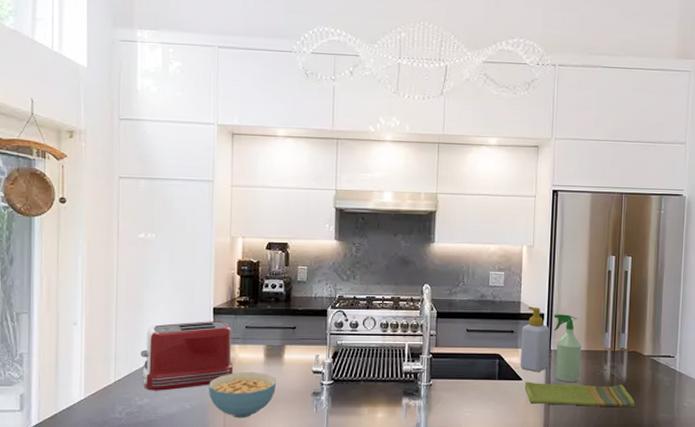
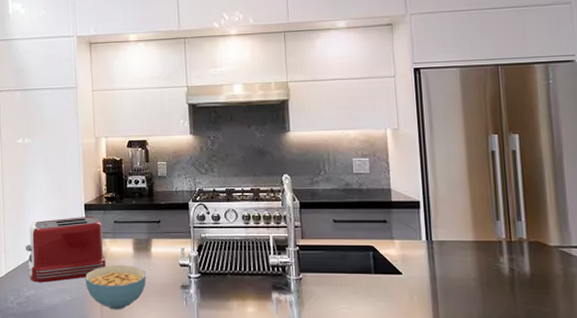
soap bottle: present [521,306,550,372] -> none [396,194,431,265]
dish towel: present [524,381,635,407] -> none [405,276,546,307]
spray bottle: present [554,314,582,383] -> none [432,201,471,278]

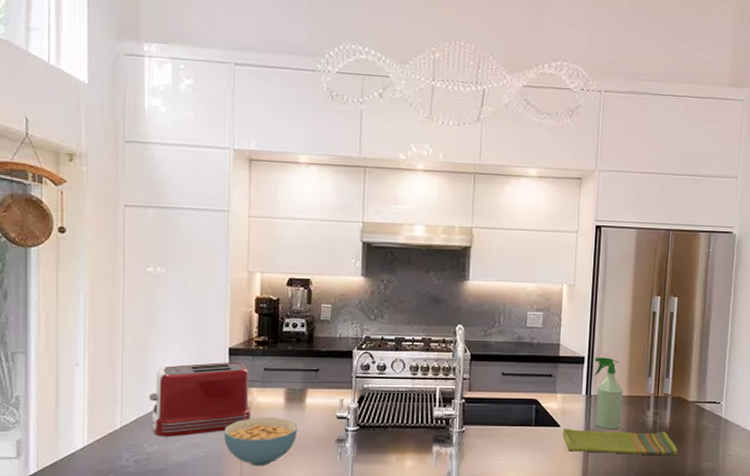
dish towel: none [405,276,546,307] -> present [562,428,679,456]
spray bottle: none [432,201,471,278] -> present [594,357,624,430]

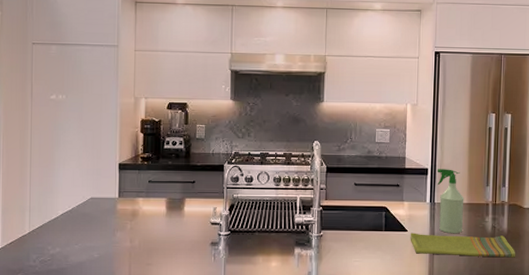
toaster: present [149,362,252,437] -> none [52,176,138,241]
cereal bowl: present [224,416,298,466] -> none [115,223,178,267]

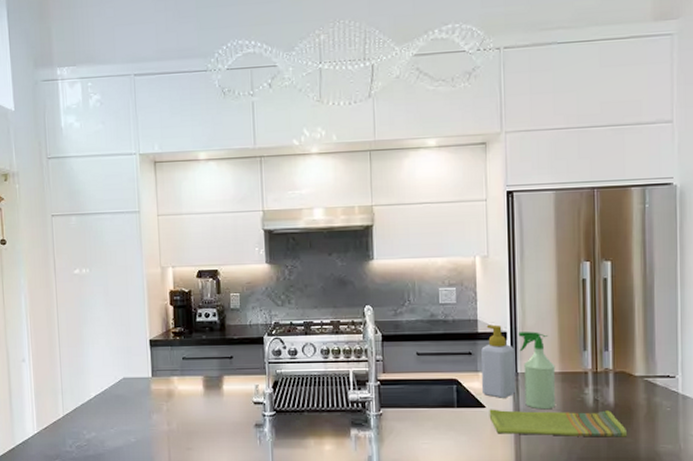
soap bottle: none [406,162,434,224] -> present [481,324,516,398]

